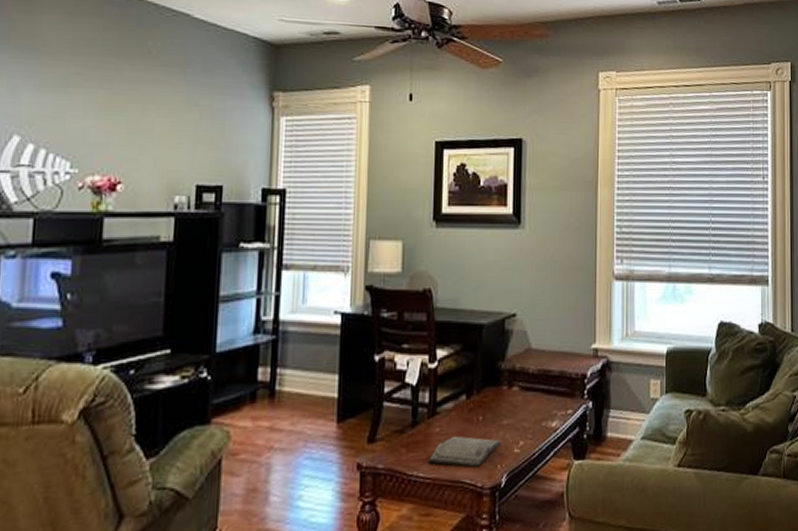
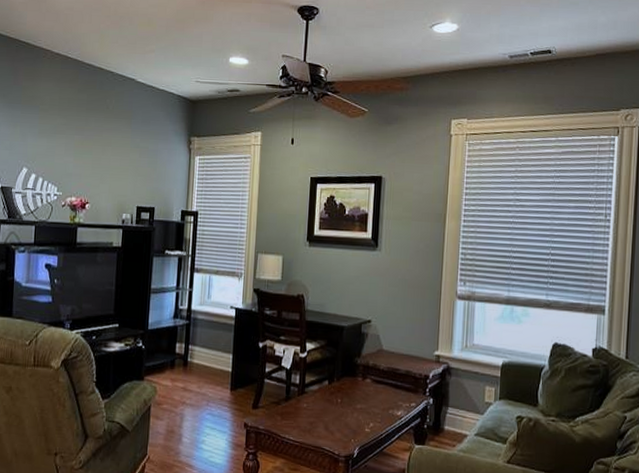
diary: present [428,435,501,468] -> none [297,411,355,440]

